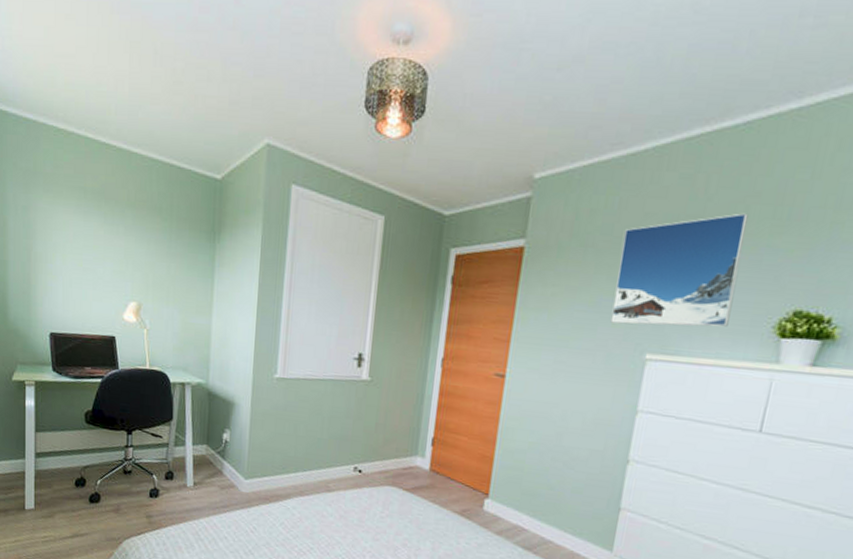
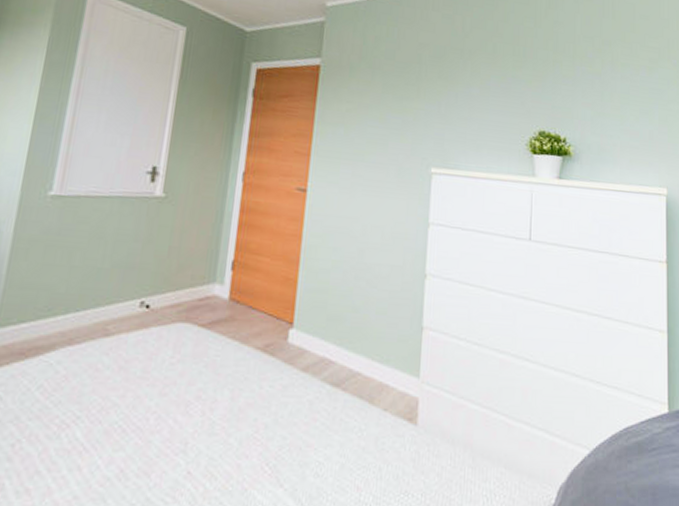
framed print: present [610,213,749,327] -> none [399,49,496,144]

